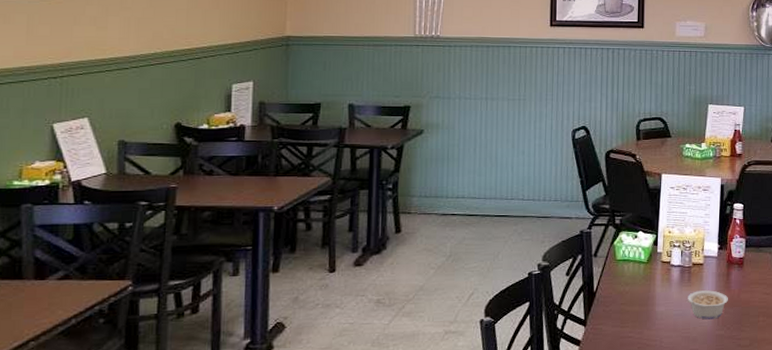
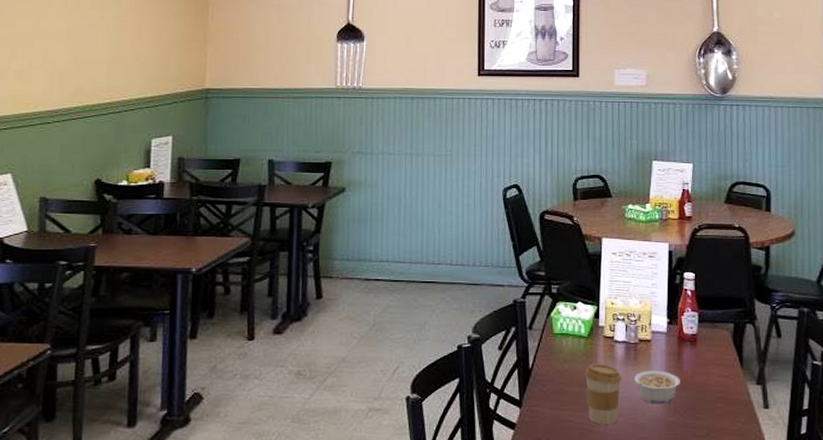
coffee cup: none [643,286,677,339] -> present [584,364,622,425]

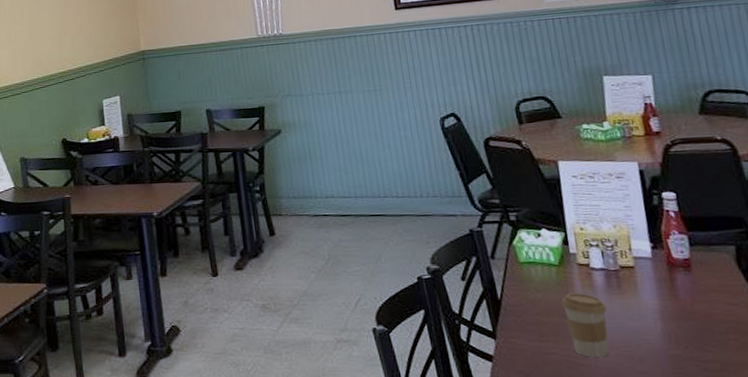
legume: present [632,370,680,404] -> none [619,299,679,335]

